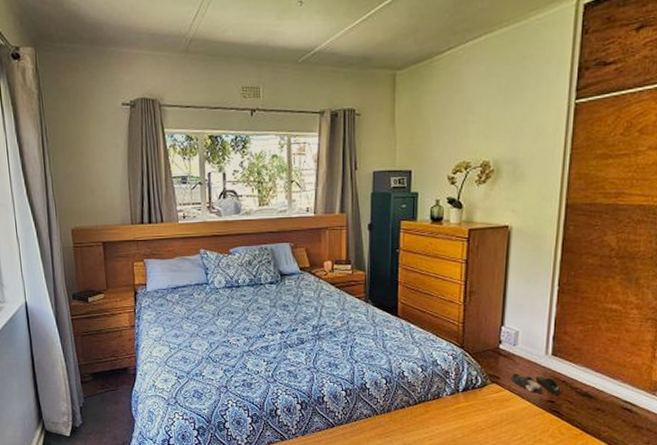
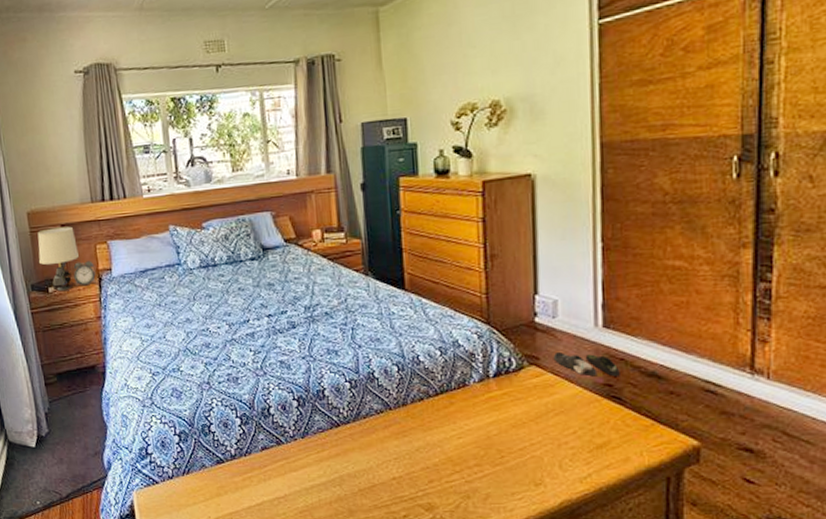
table lamp: none [80,244,118,302] -> present [37,226,80,292]
alarm clock: none [111,276,132,298] -> present [73,261,97,287]

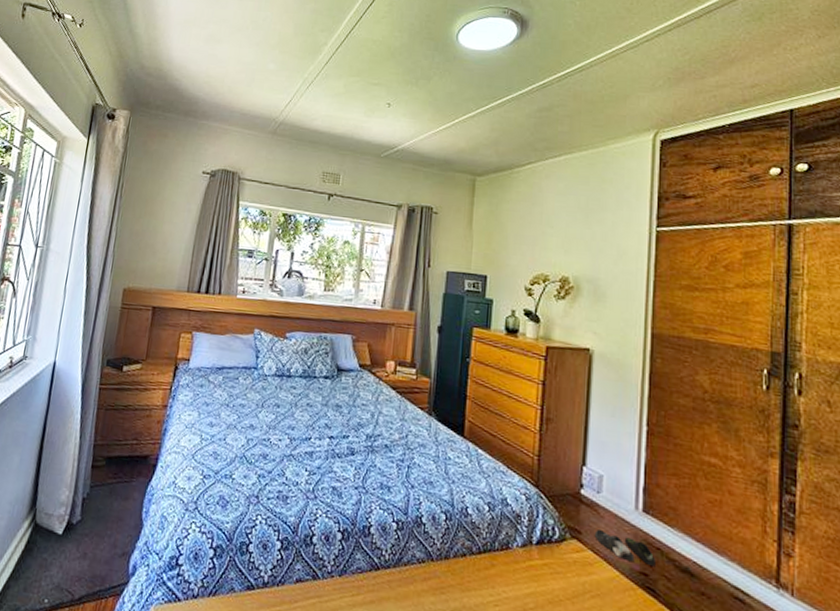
table lamp: present [37,226,80,292] -> none [121,308,164,373]
alarm clock: present [73,261,97,287] -> none [149,346,175,372]

